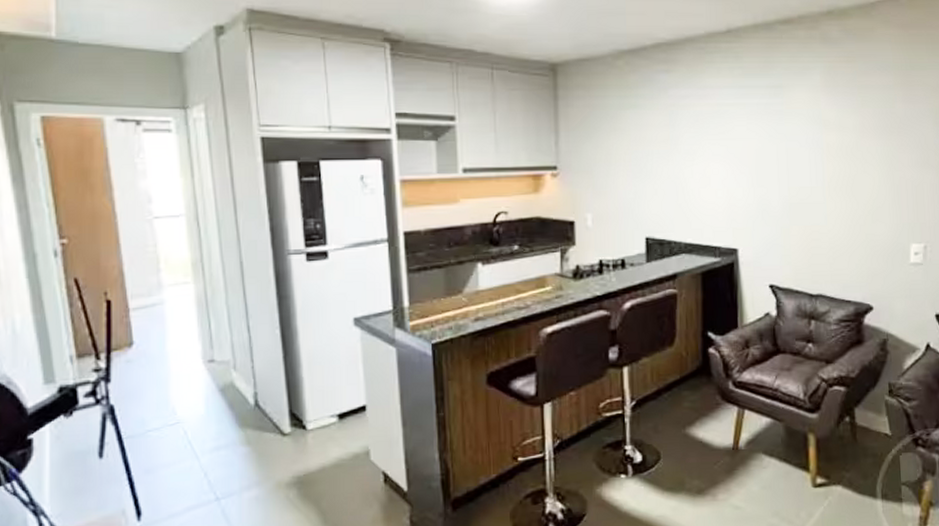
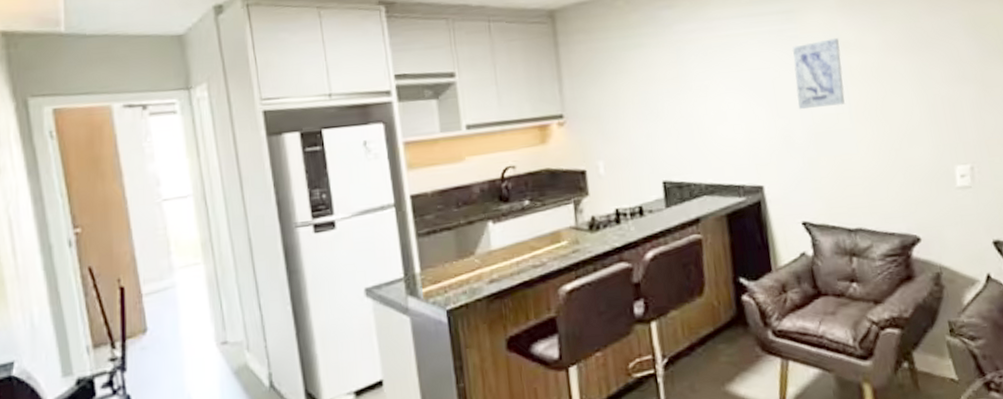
wall art: none [776,115,821,181] -> present [792,37,845,110]

